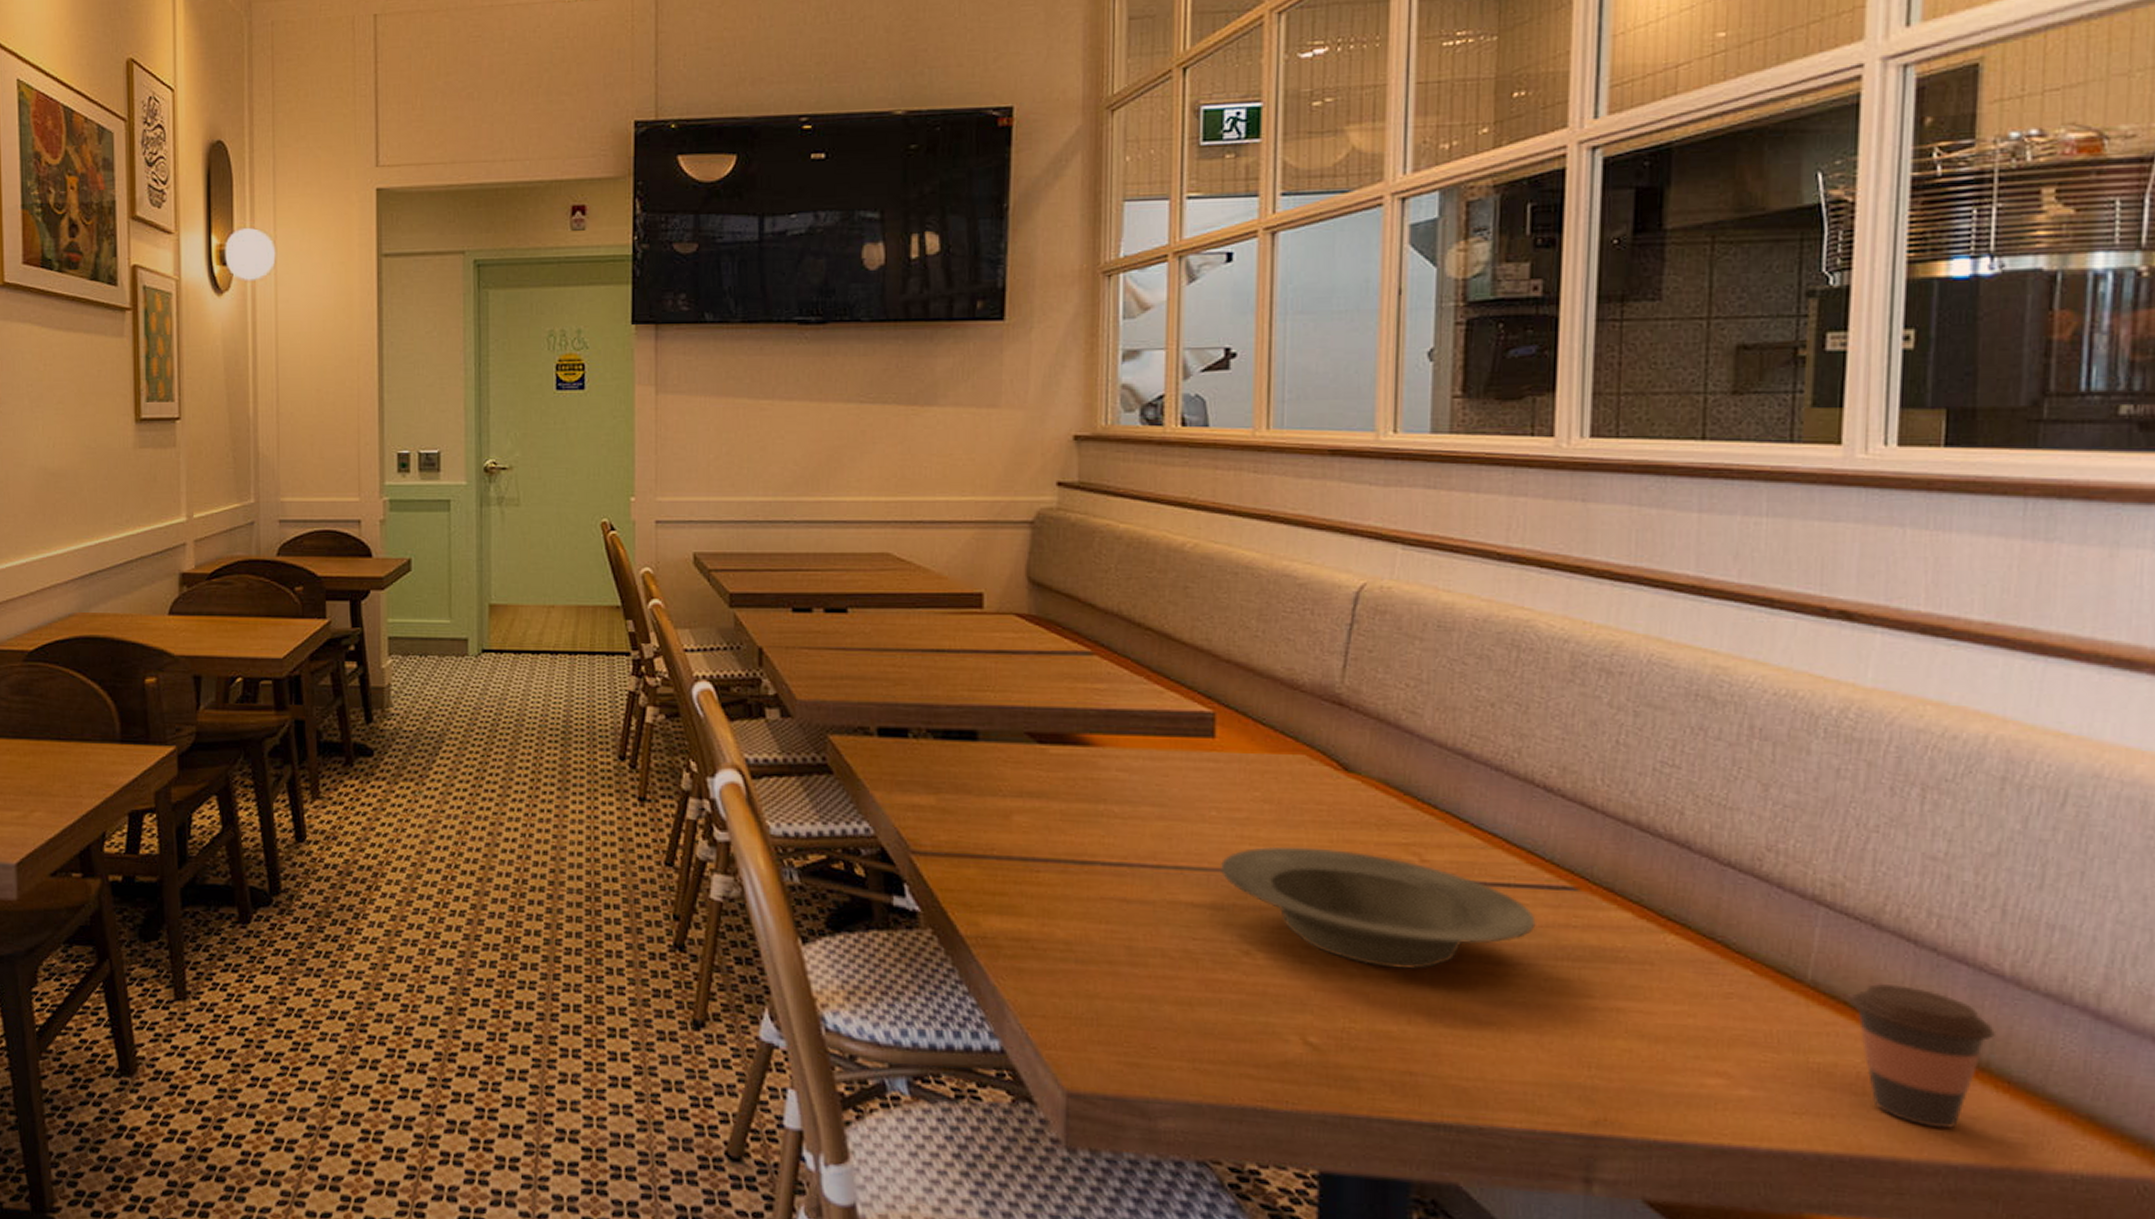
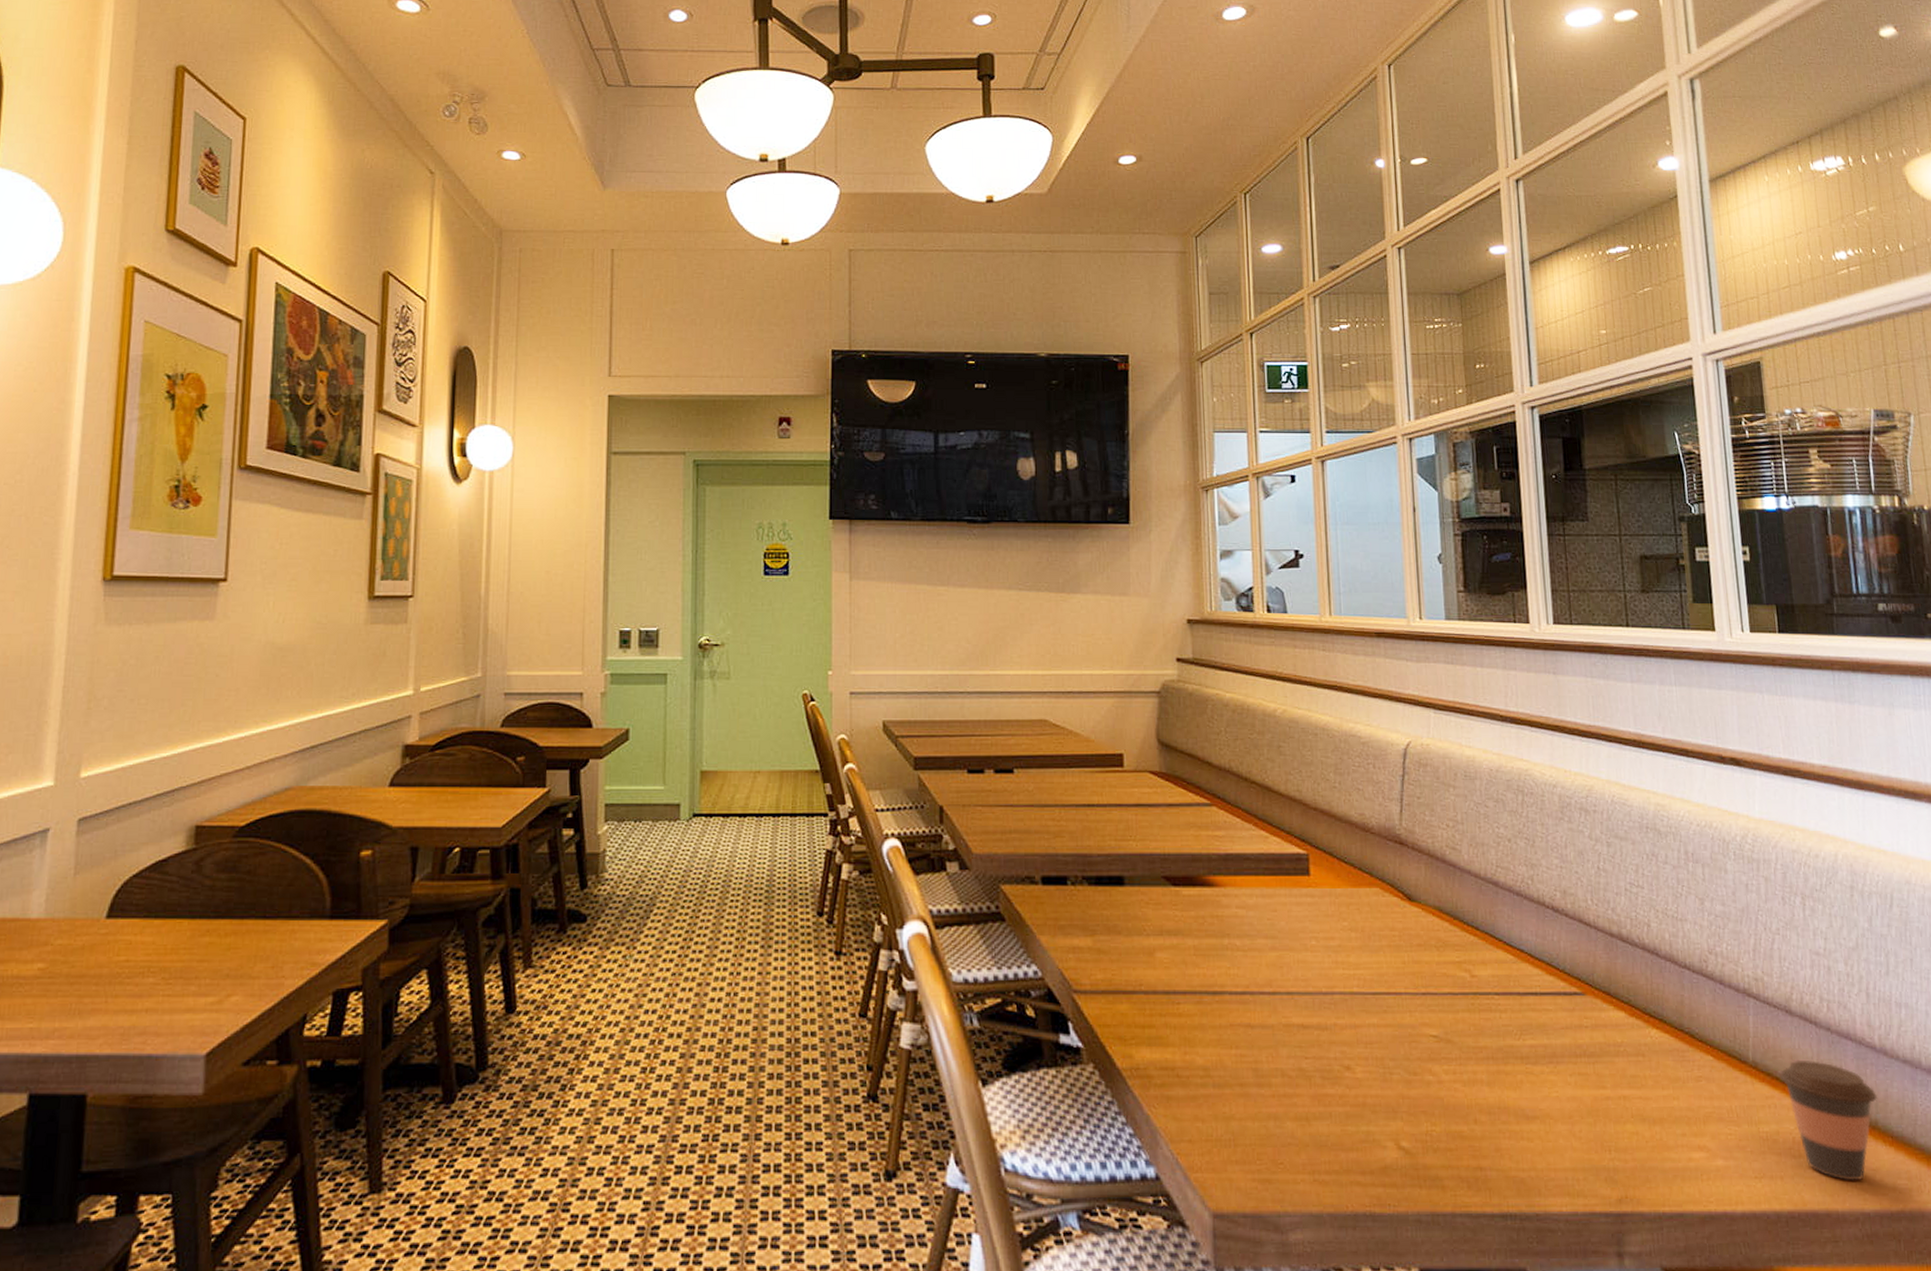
bowl: present [1219,846,1536,970] -> none [1321,969,1559,1074]

